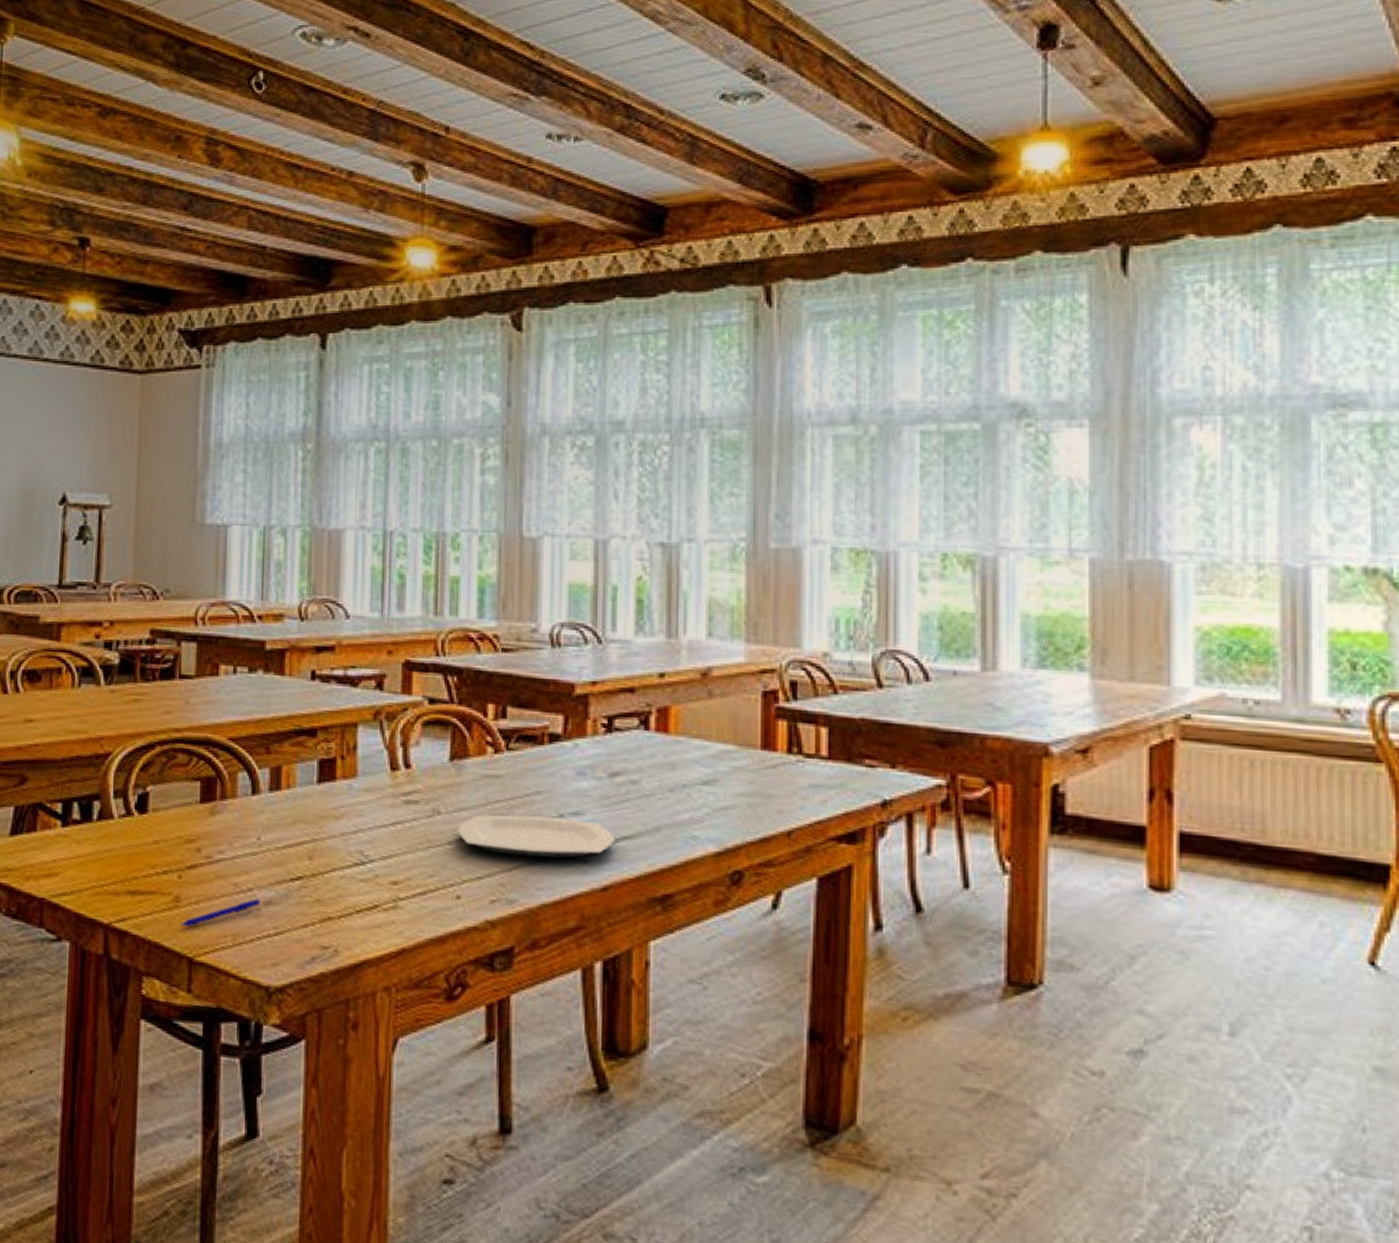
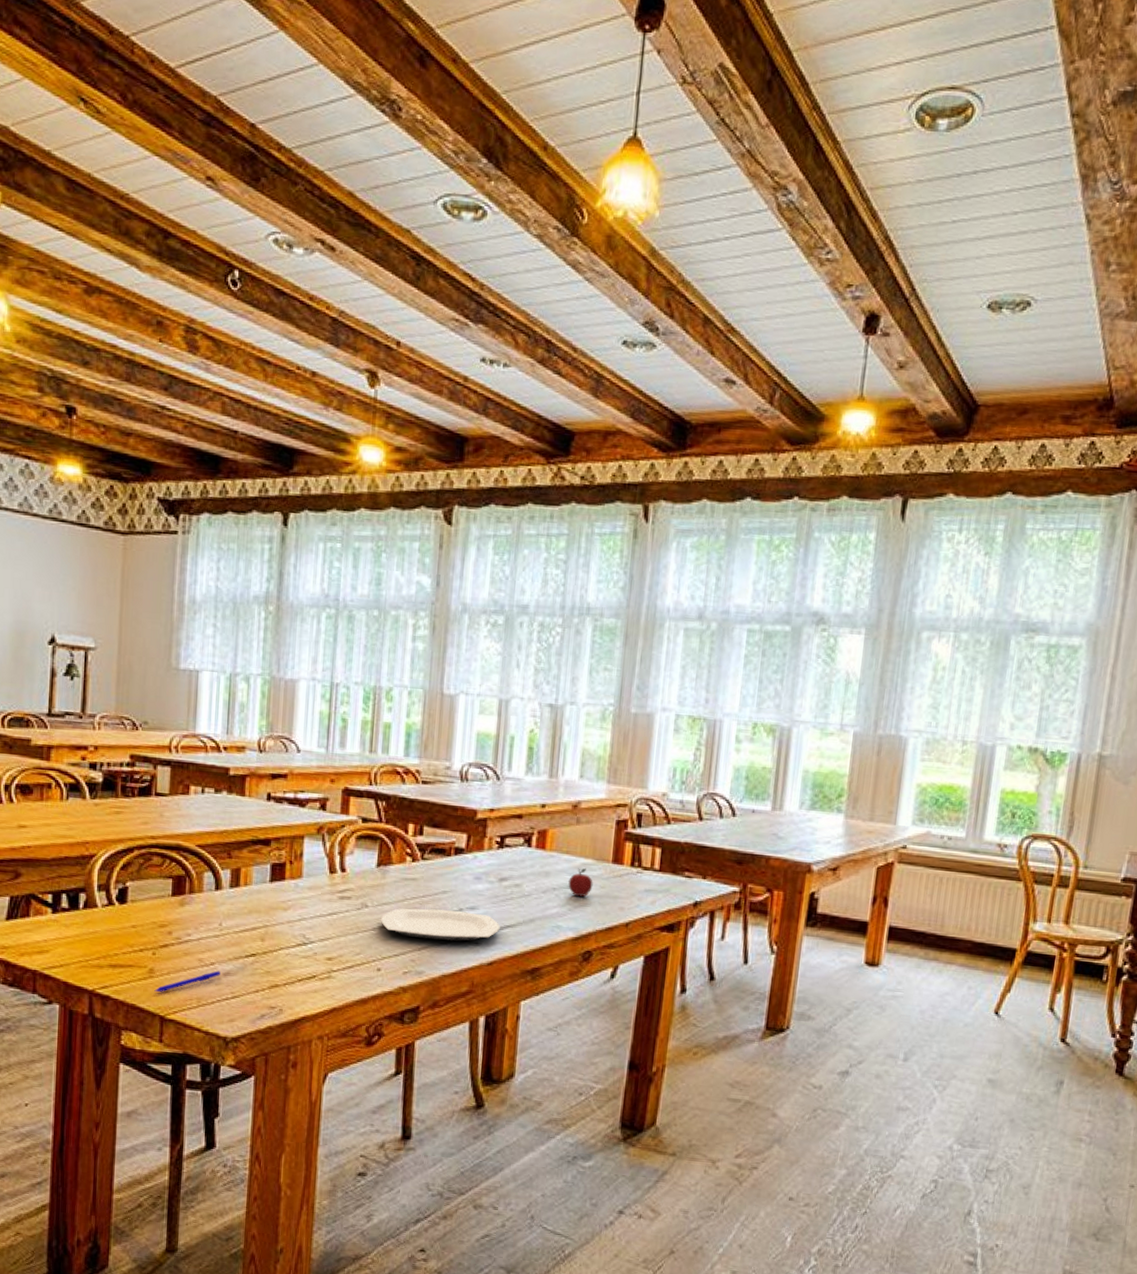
apple: none [703,756,737,796] -> present [568,867,593,897]

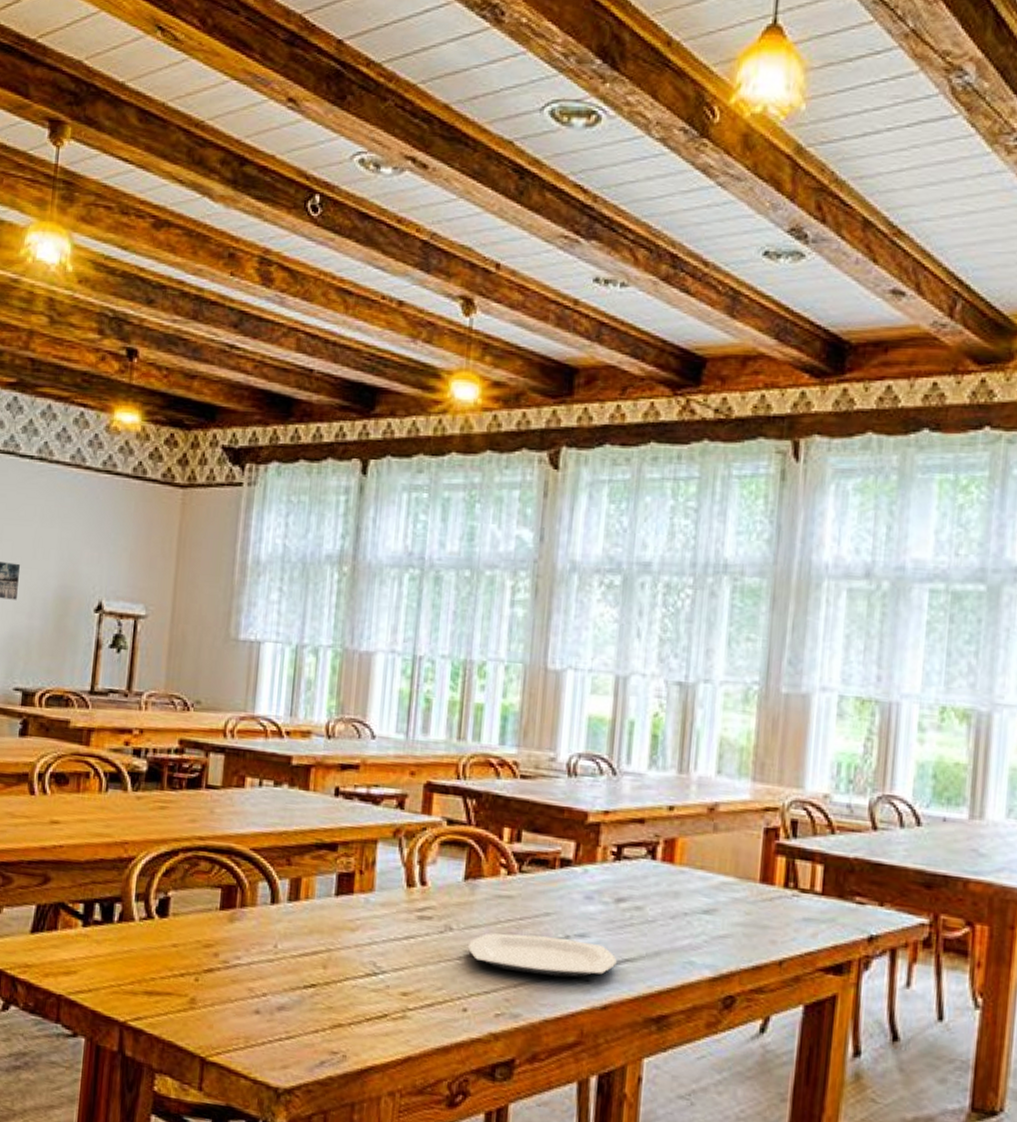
pen: present [154,971,220,992] -> none [195,1003,274,1028]
apple: present [568,867,593,897] -> none [703,887,736,925]

